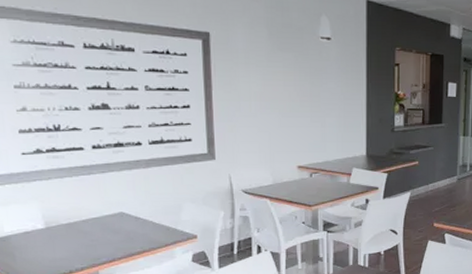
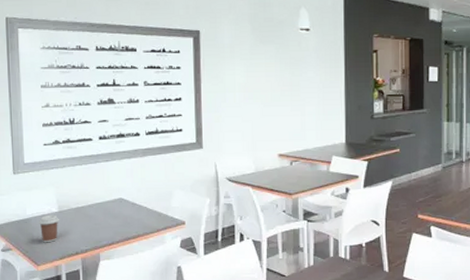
coffee cup: none [21,231,47,263] -> present [39,214,59,243]

